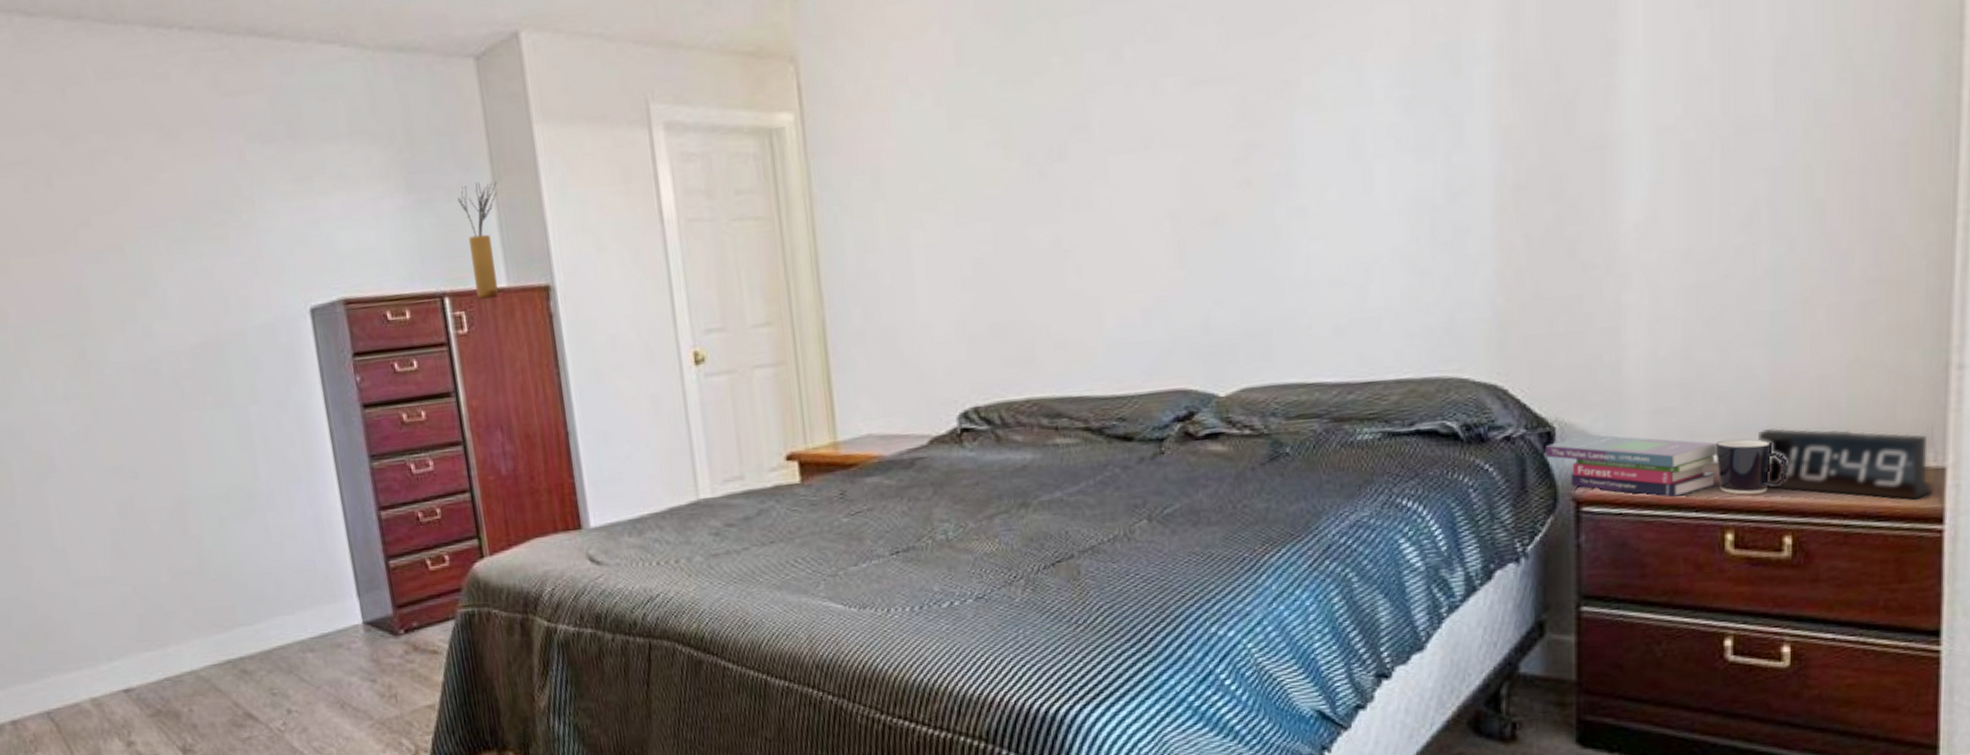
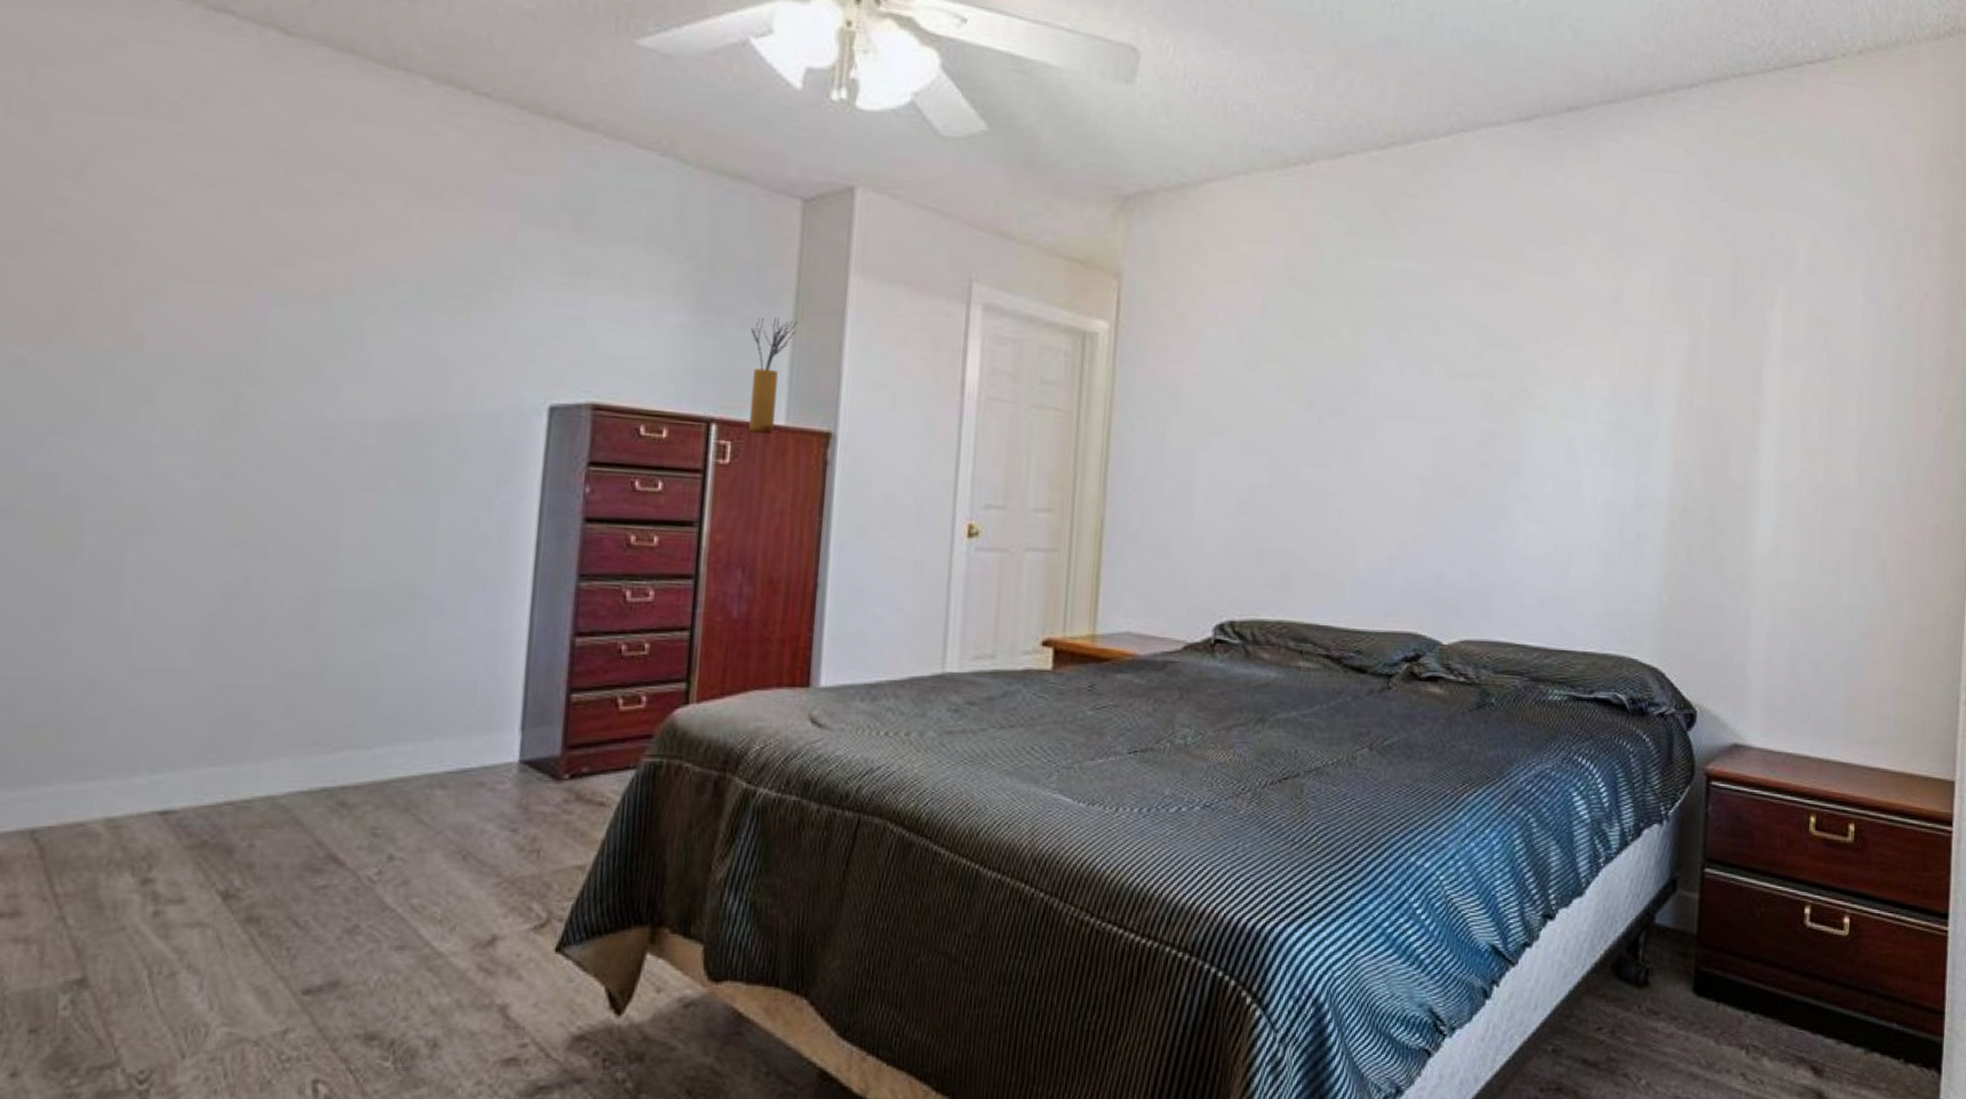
books: present [1546,434,1717,498] -> none [1688,720,1808,782]
mug: present [1715,438,1788,495] -> none [1806,738,1854,786]
alarm clock: present [1758,427,1932,501] -> none [1836,733,1946,806]

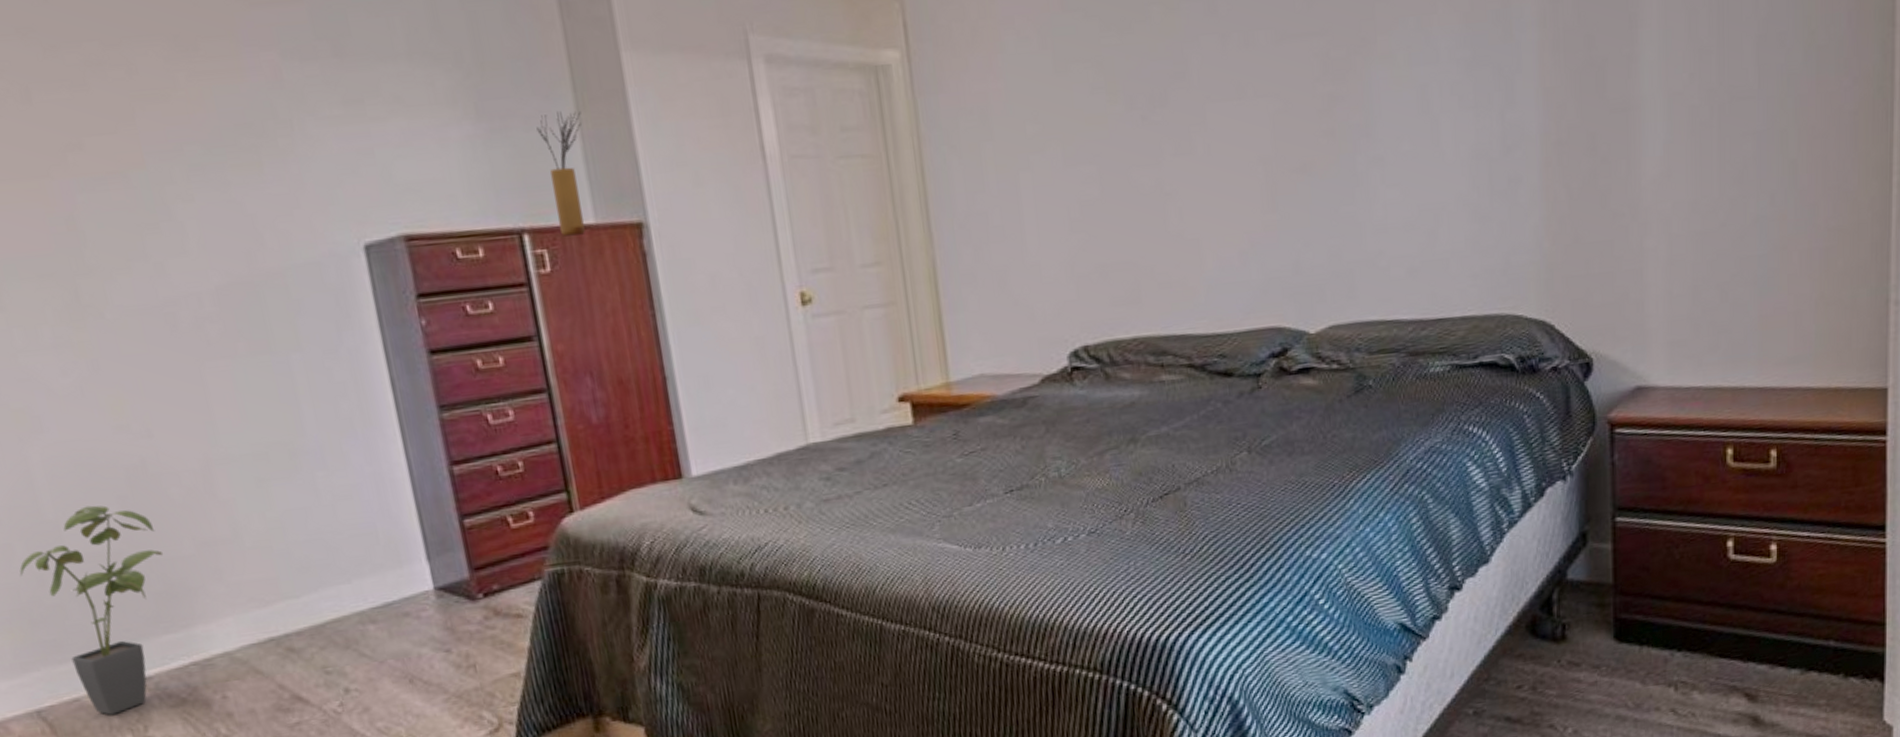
house plant: none [67,616,237,847] -> present [19,505,164,715]

